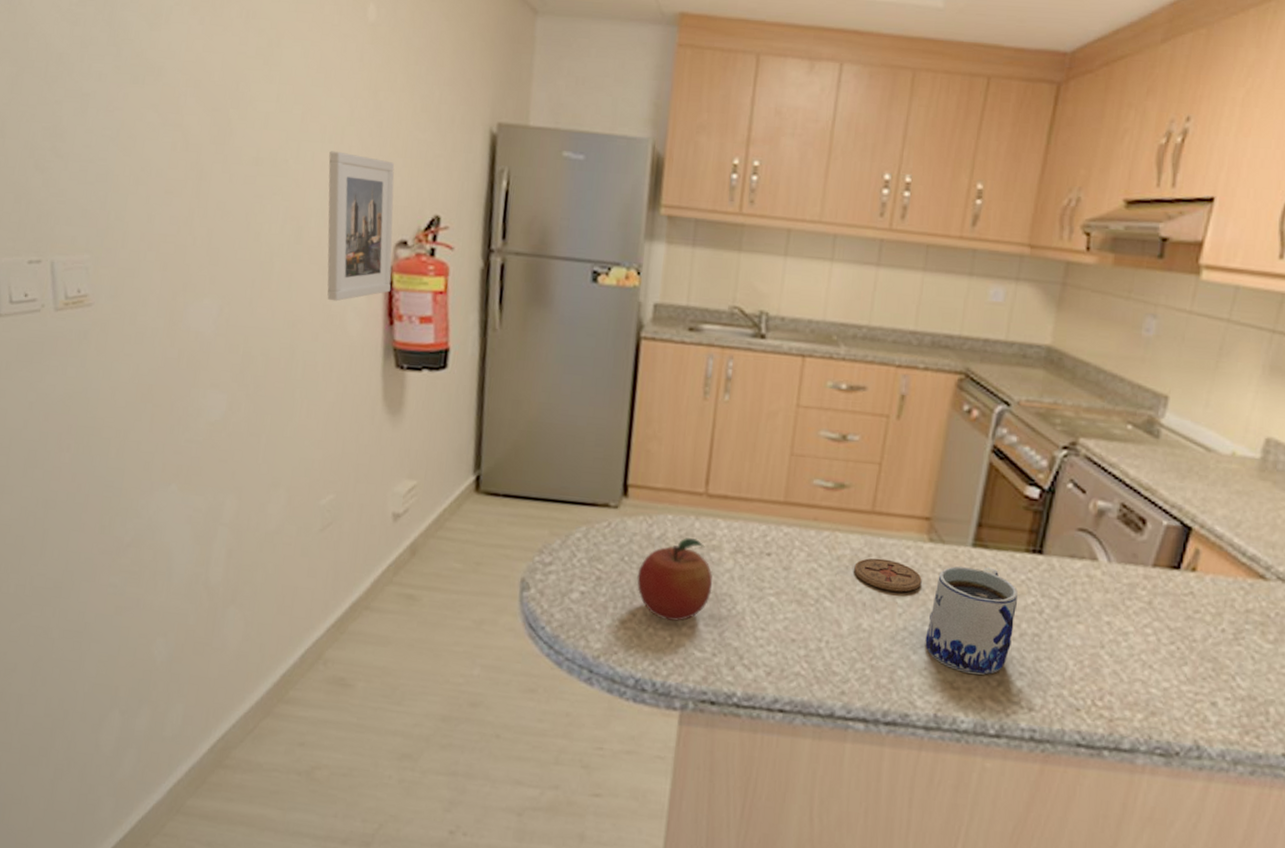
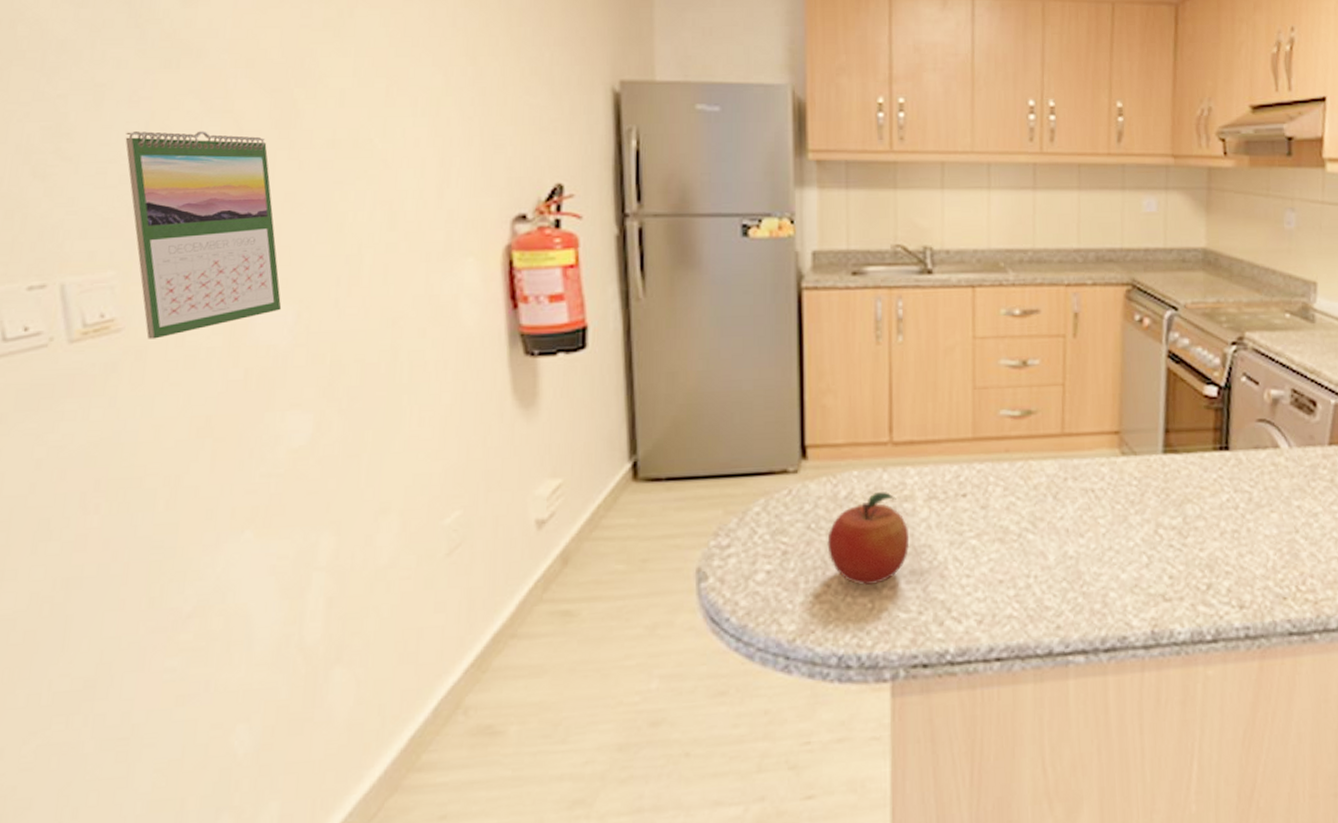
calendar: none [102,137,209,316] -> present [125,131,282,339]
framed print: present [327,151,395,302] -> none [423,125,511,290]
coaster: present [854,558,922,592] -> none [1052,480,1120,512]
mug: present [925,566,1018,675] -> none [1131,471,1214,582]

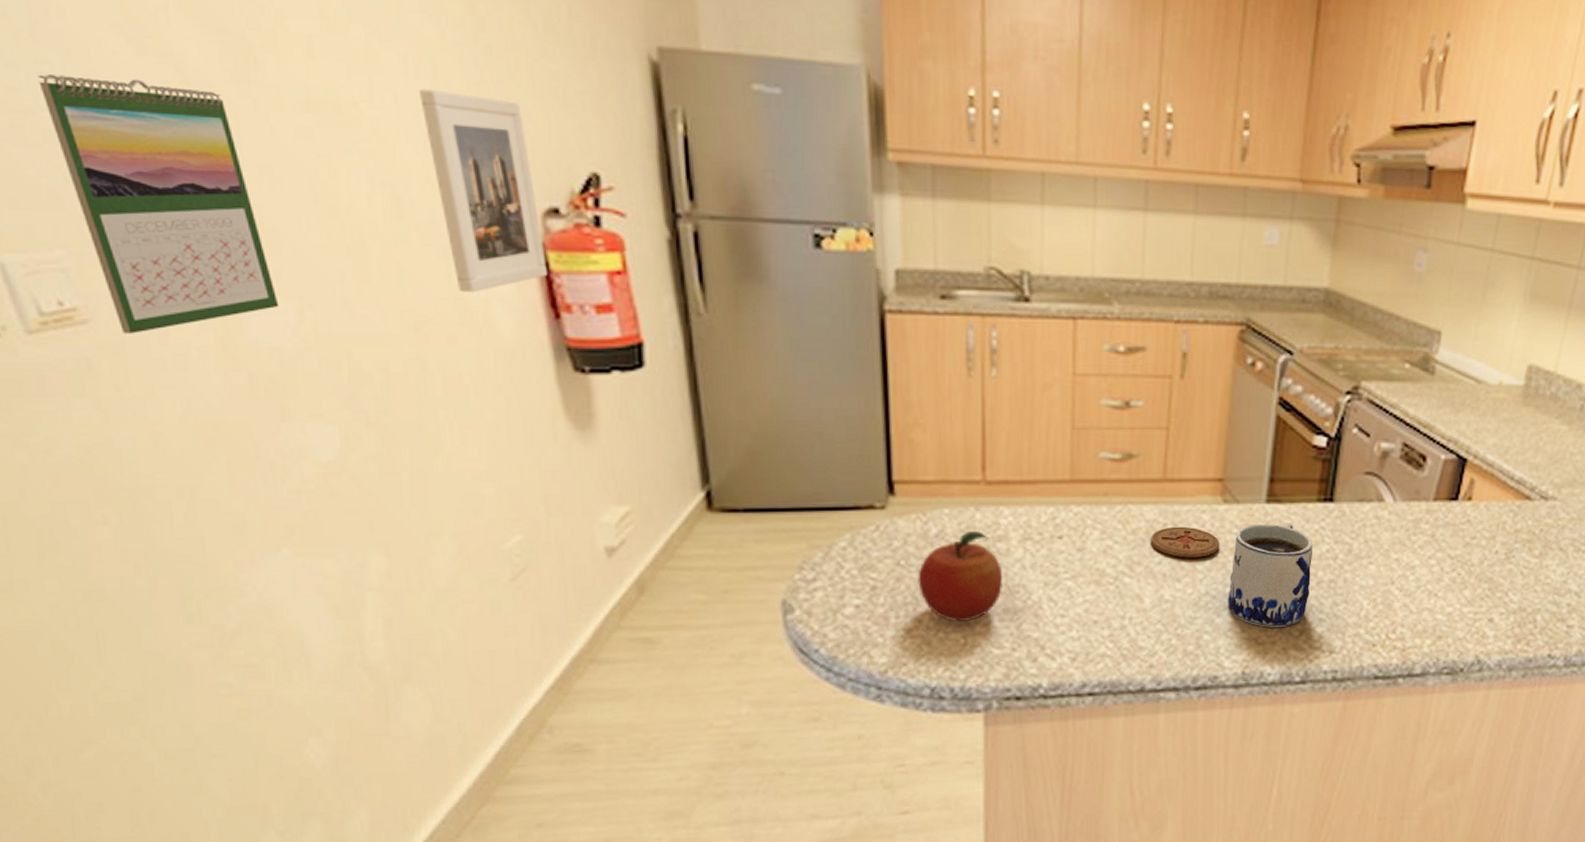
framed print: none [423,125,511,290] -> present [419,89,547,293]
coaster: none [1052,480,1120,512] -> present [1151,526,1220,558]
mug: none [1131,471,1214,582] -> present [1228,521,1312,628]

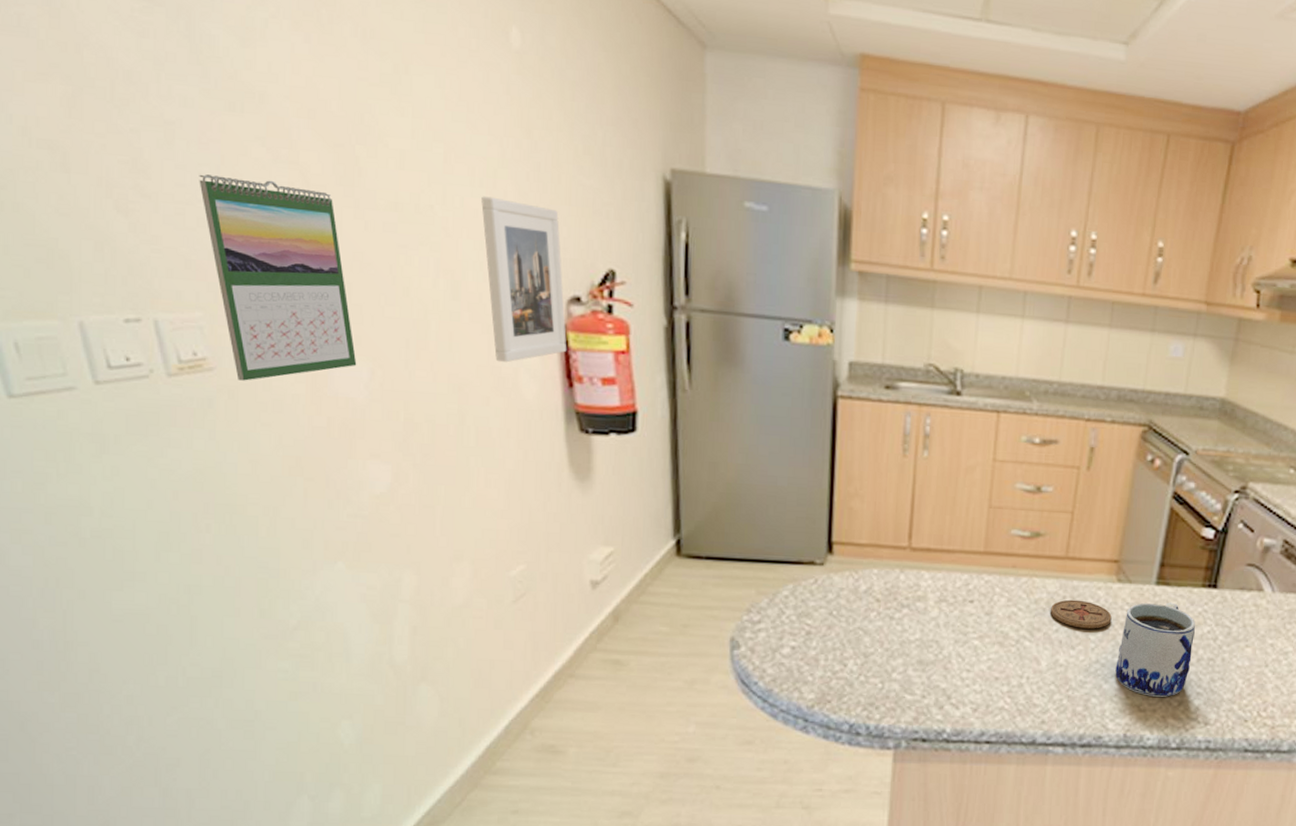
fruit: present [917,531,1004,623] -> none [846,590,920,669]

